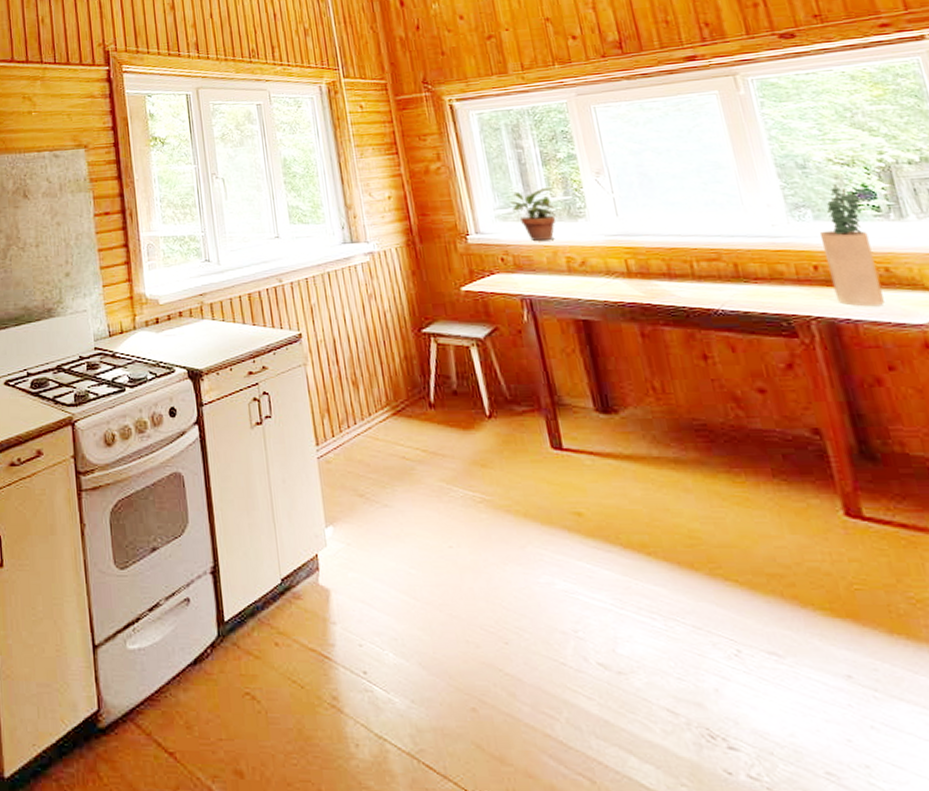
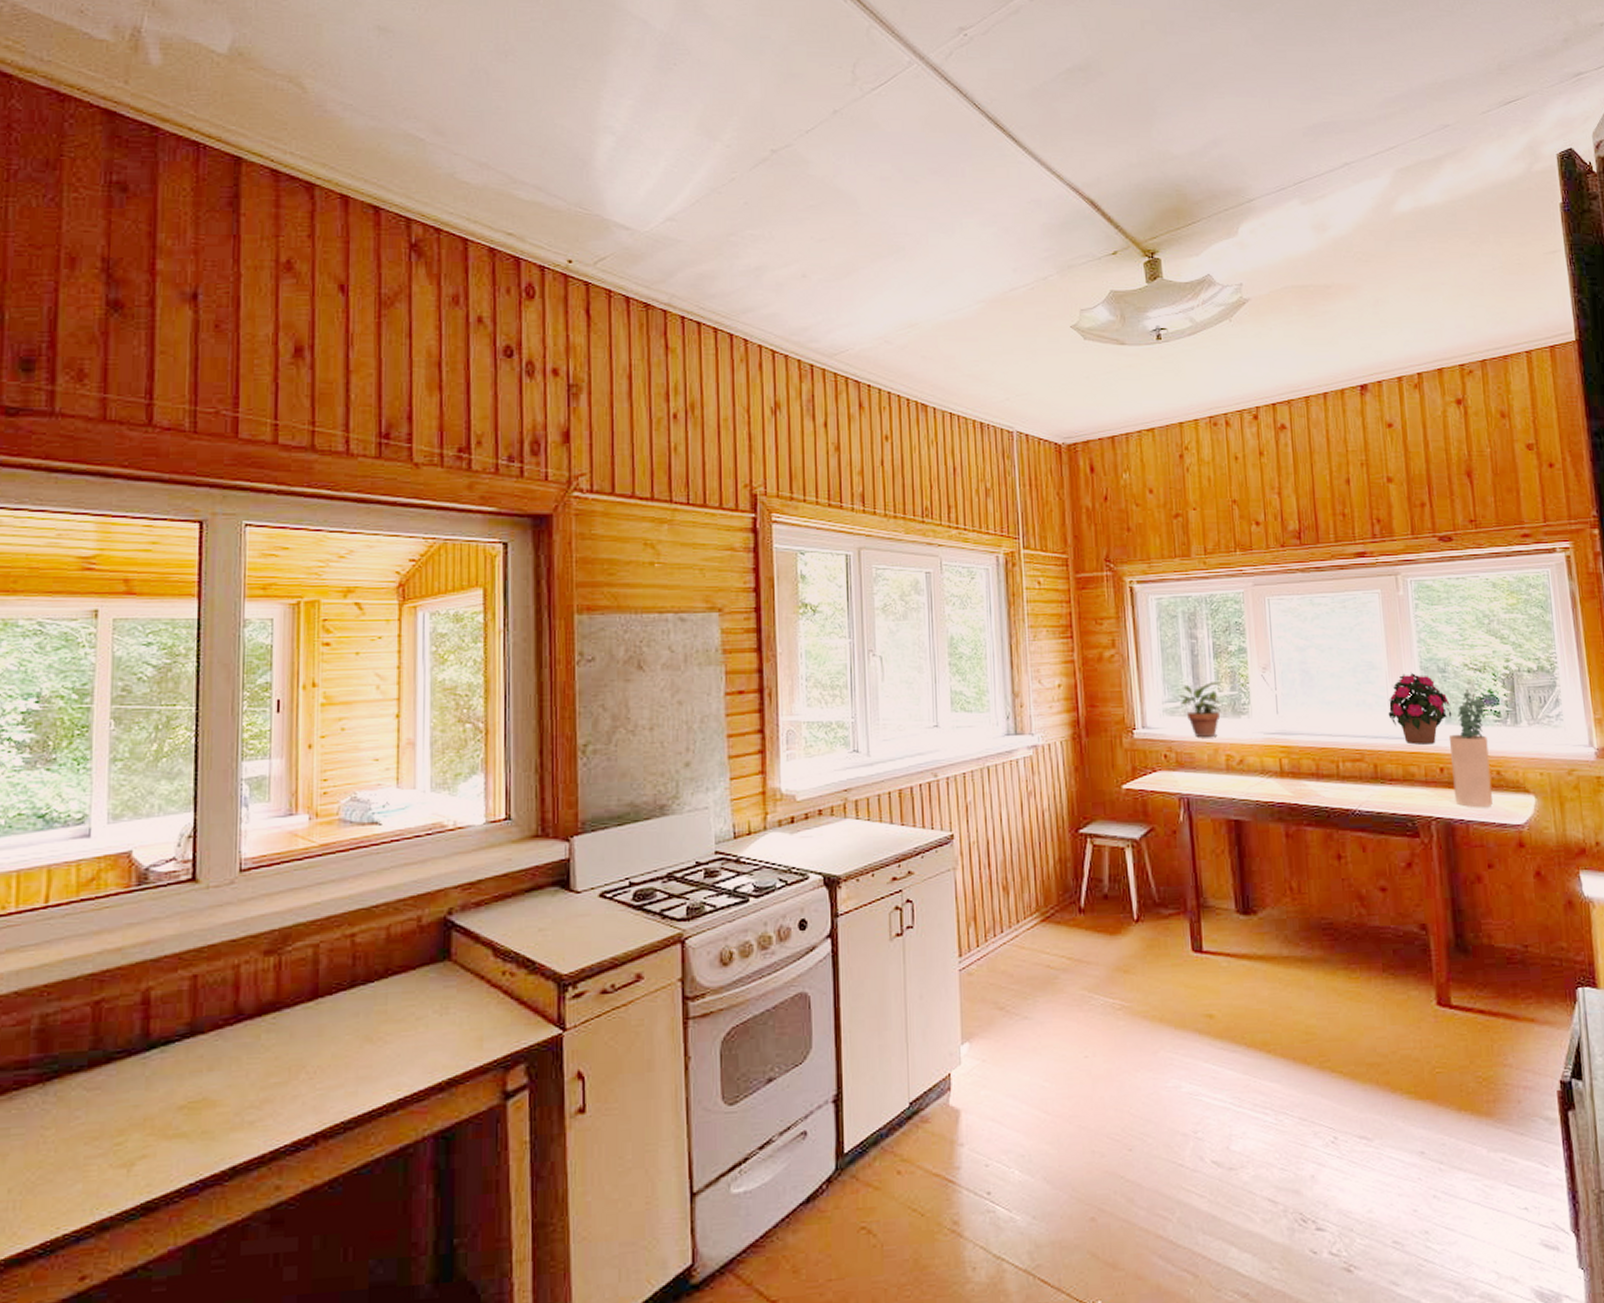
potted flower: none [742,170,820,244] -> present [1388,672,1451,746]

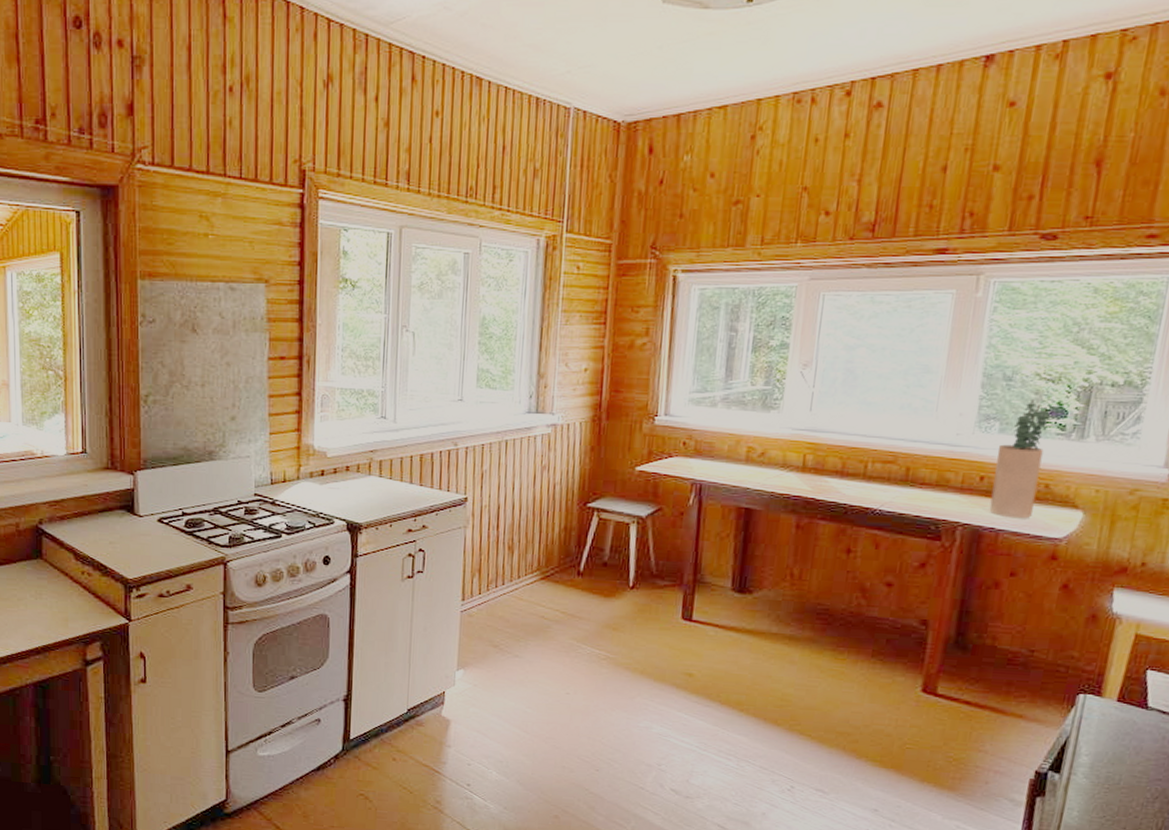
potted plant: present [1178,682,1222,737] -> none [707,375,755,428]
potted flower: present [1388,672,1451,746] -> none [934,378,1009,454]

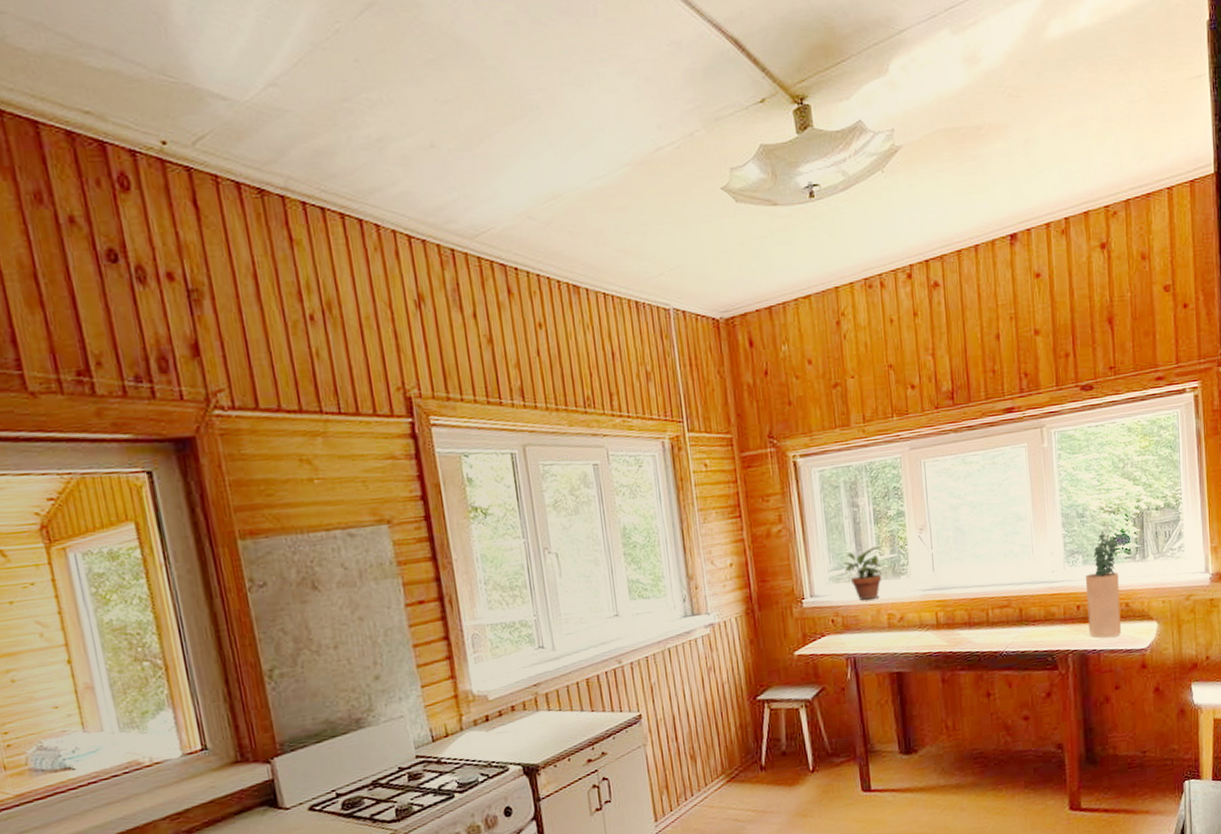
potted plant: none [707,375,755,428] -> present [842,546,883,600]

